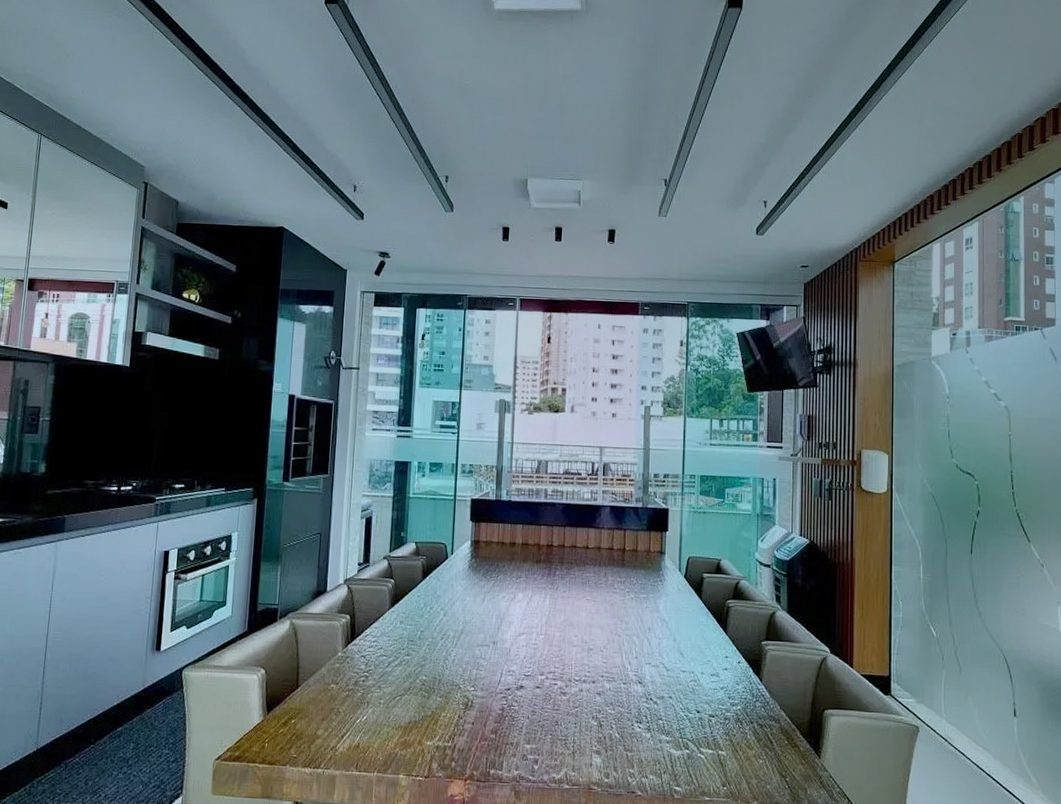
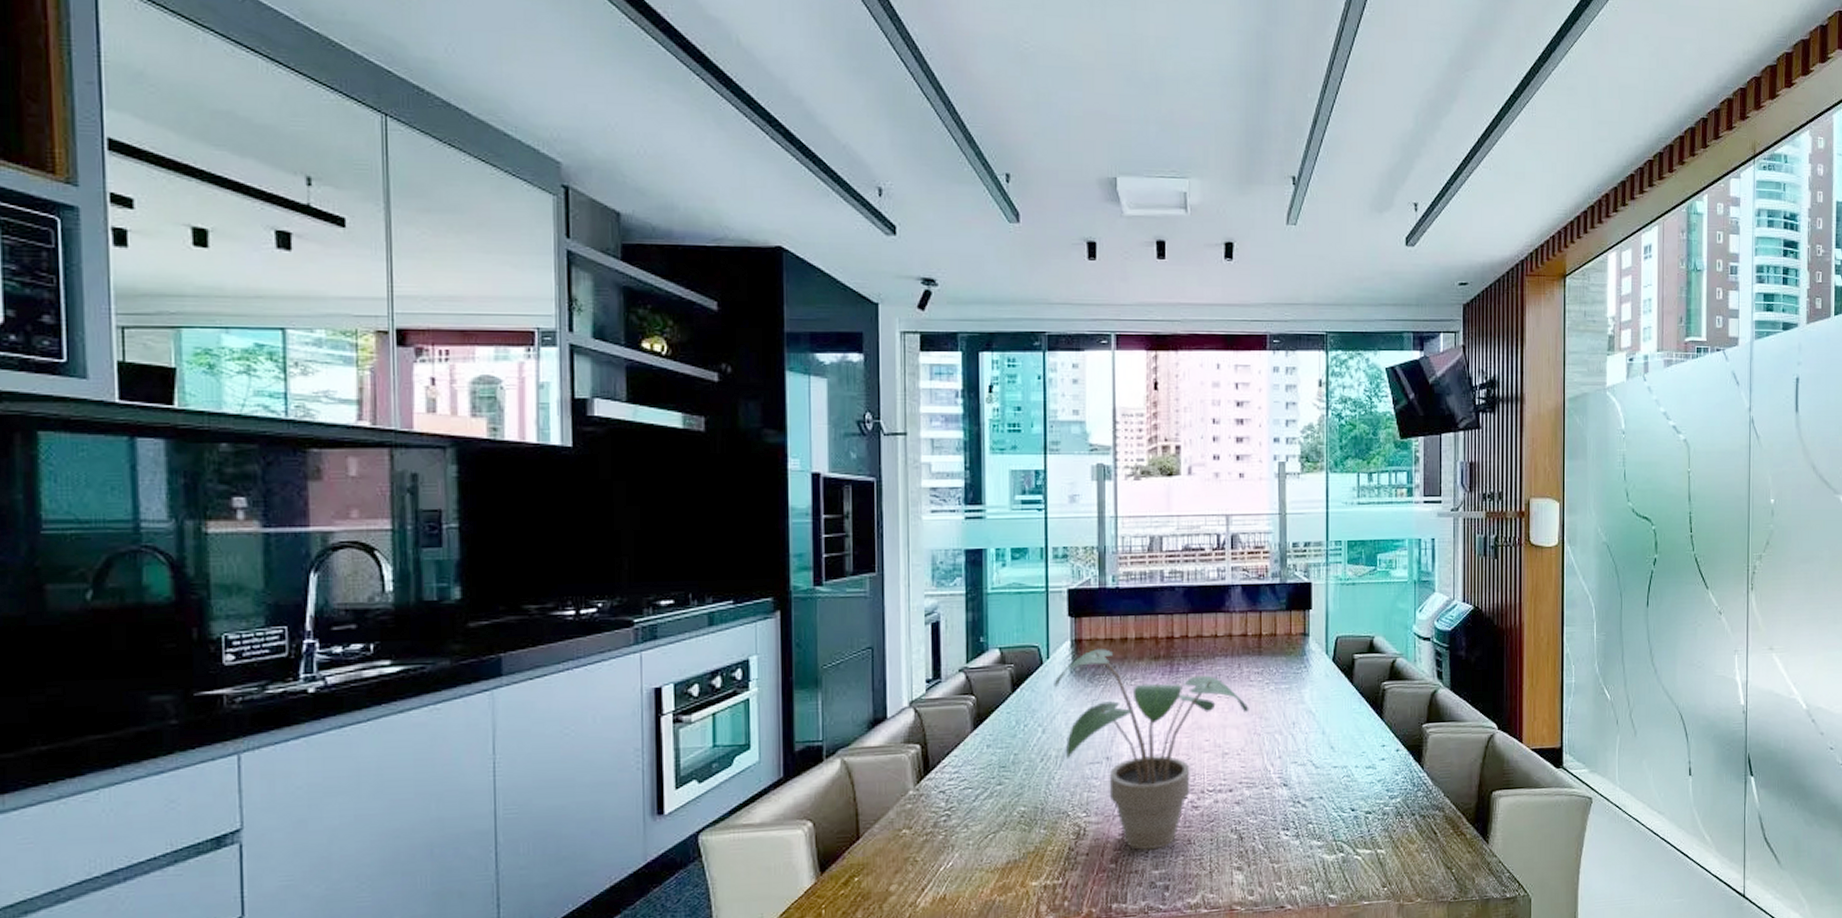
potted plant: none [455,550,612,727] -> present [1054,649,1249,850]

